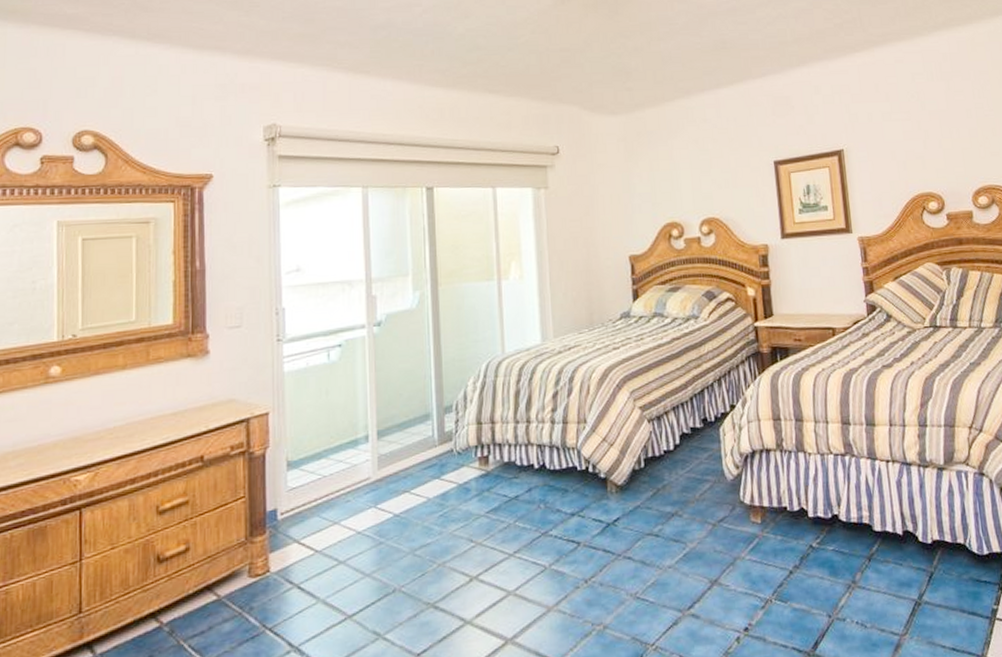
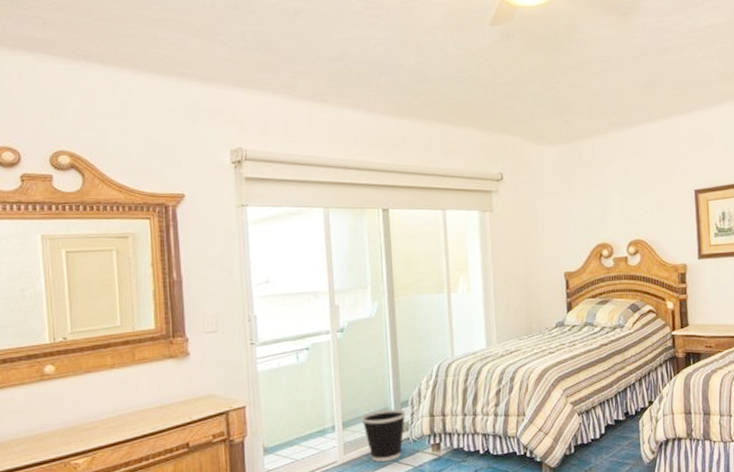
wastebasket: none [399,415,450,478] -> present [361,409,406,462]

